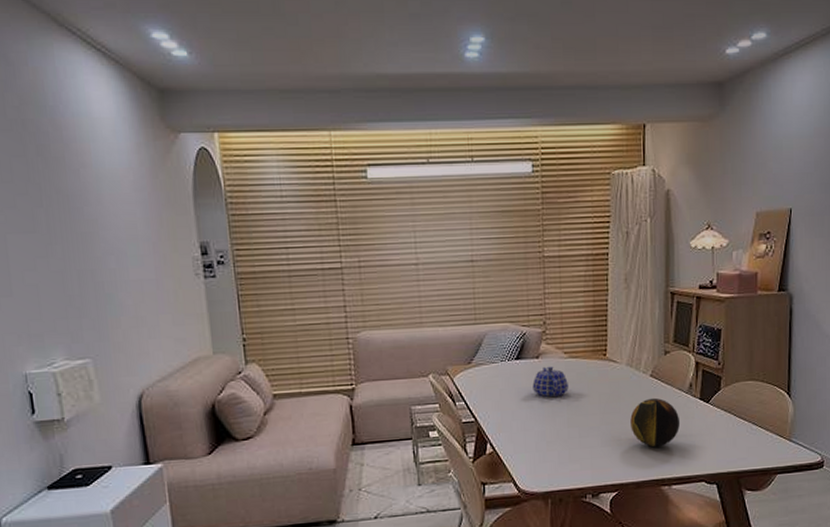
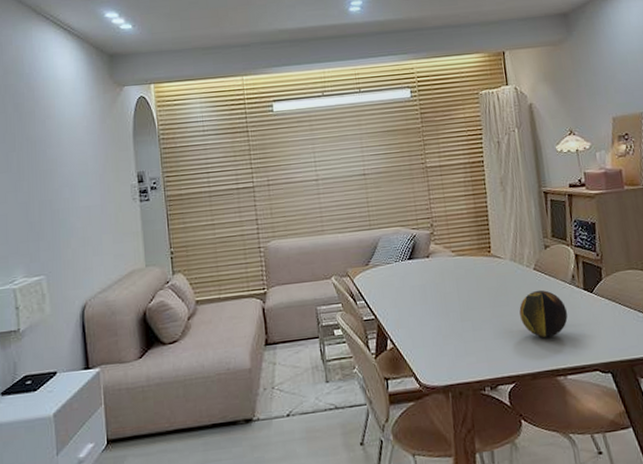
teapot: present [532,366,569,398] -> none [425,264,459,294]

